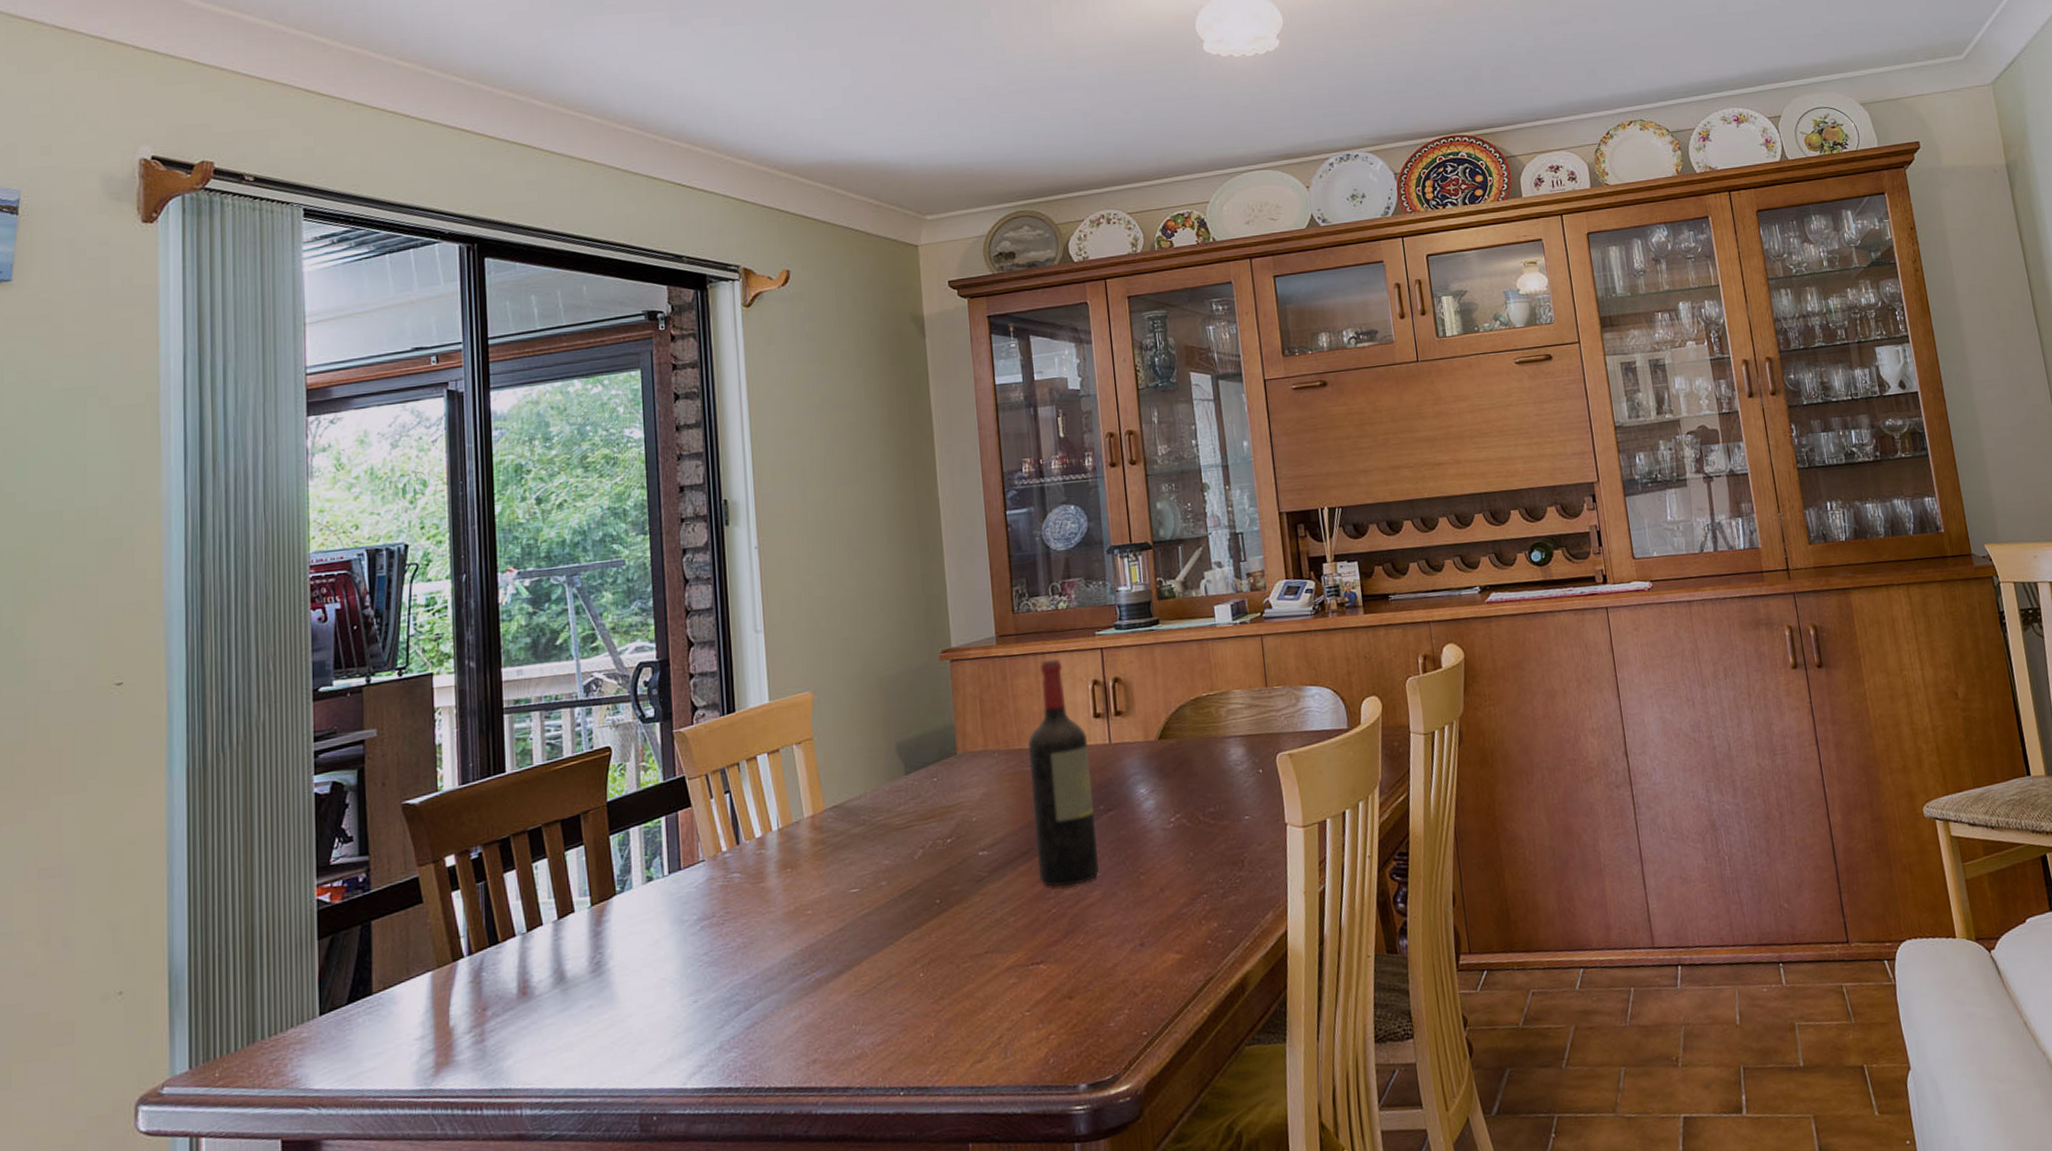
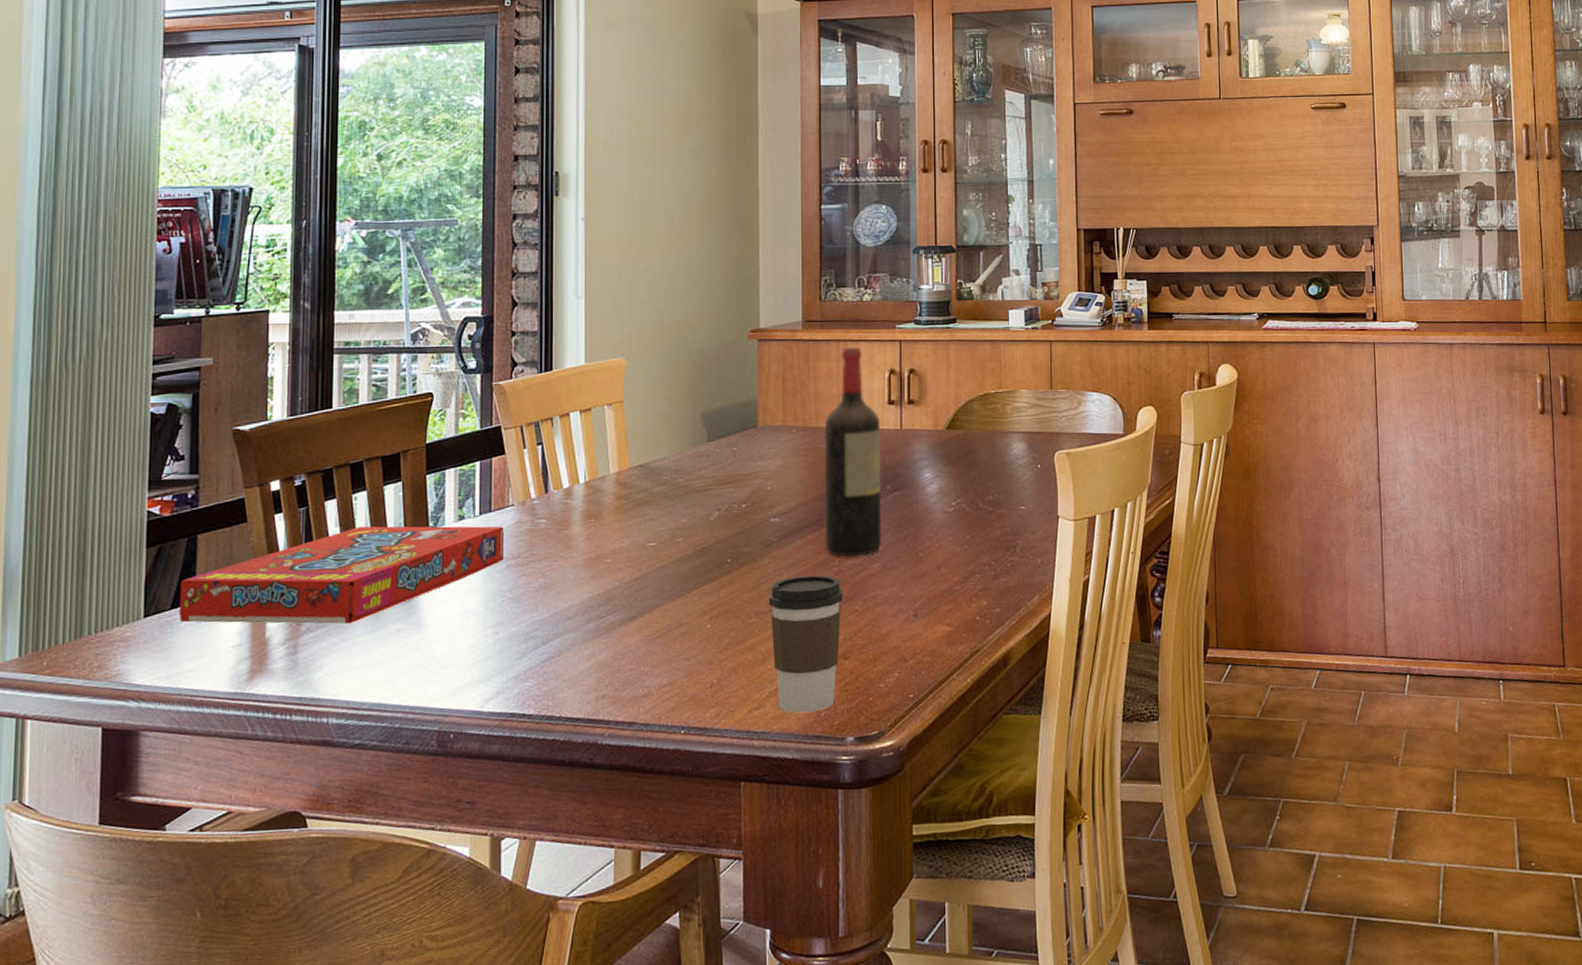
snack box: none [356,885,697,1018] -> present [178,526,504,624]
coffee cup: none [983,909,1063,1063] -> present [768,575,843,713]

